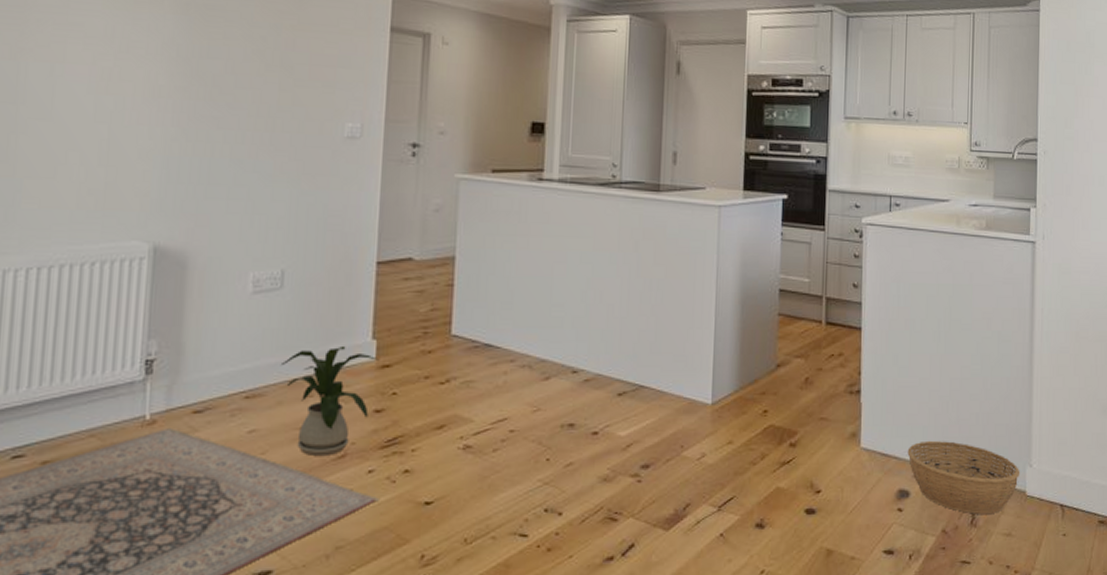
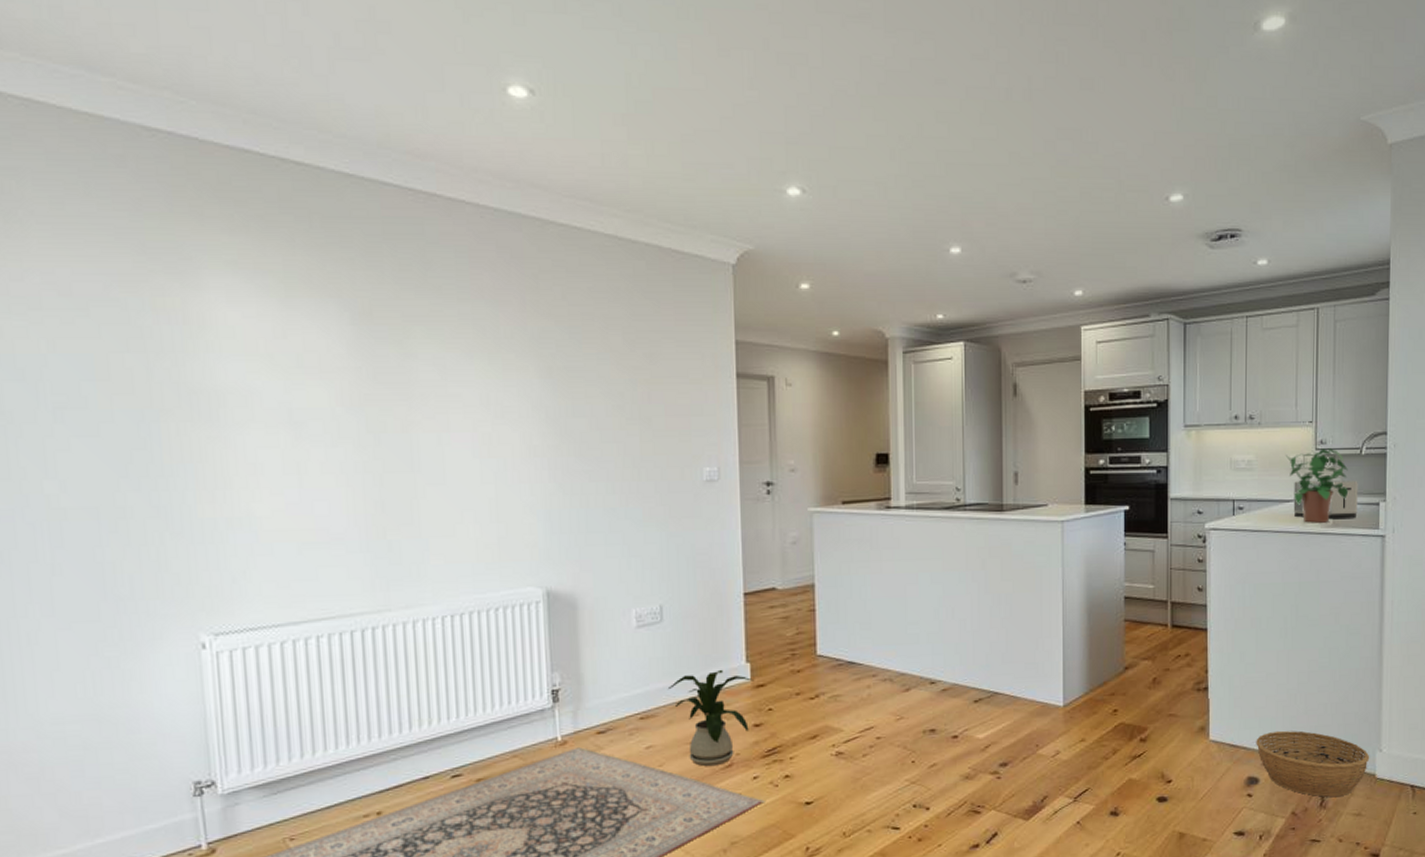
potted plant: none [942,150,1001,225] -> present [1286,448,1349,523]
toaster: none [948,181,1010,222] -> present [1293,480,1358,518]

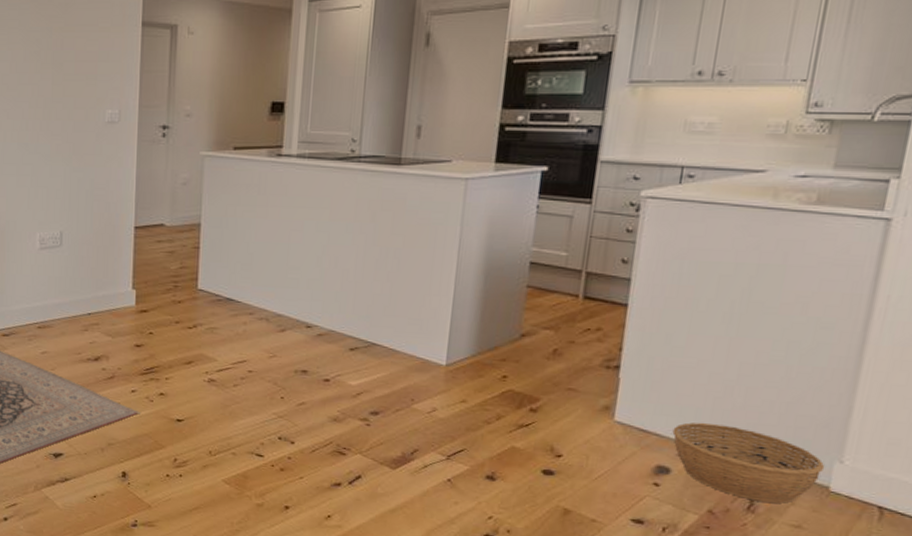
house plant: present [669,669,755,766] -> none [64,293,139,376]
potted plant: present [1286,448,1349,523] -> none [762,112,850,199]
toaster: present [1293,480,1358,518] -> none [762,148,862,195]

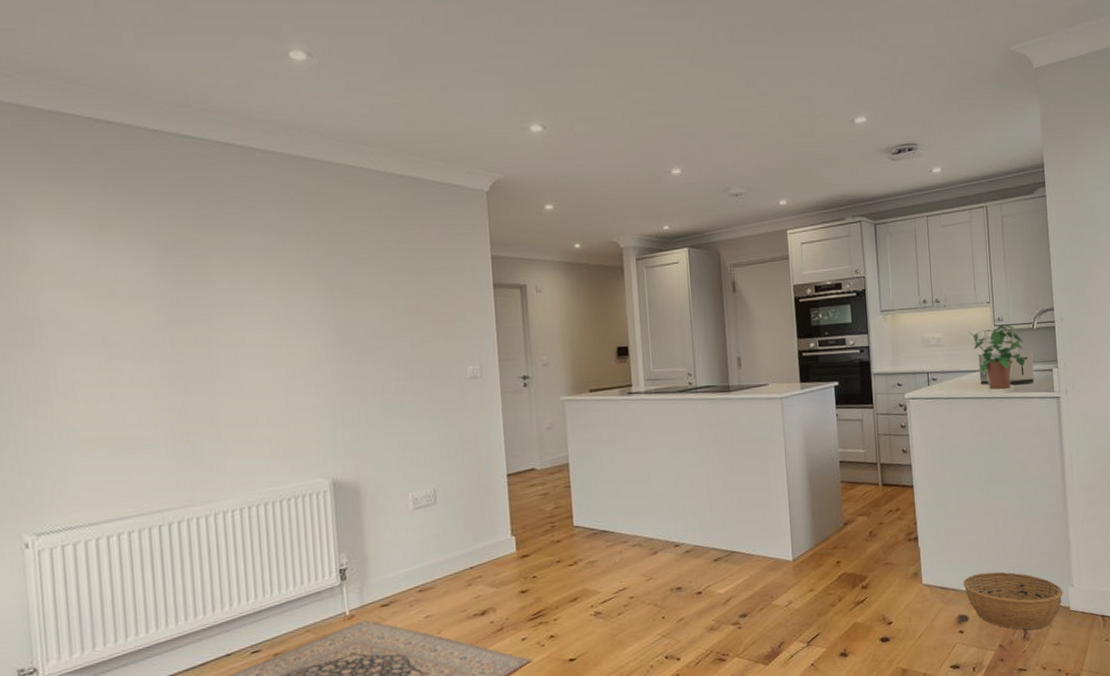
potted plant: none [762,112,850,199] -> present [970,324,1026,390]
toaster: none [762,148,862,195] -> present [978,350,1035,385]

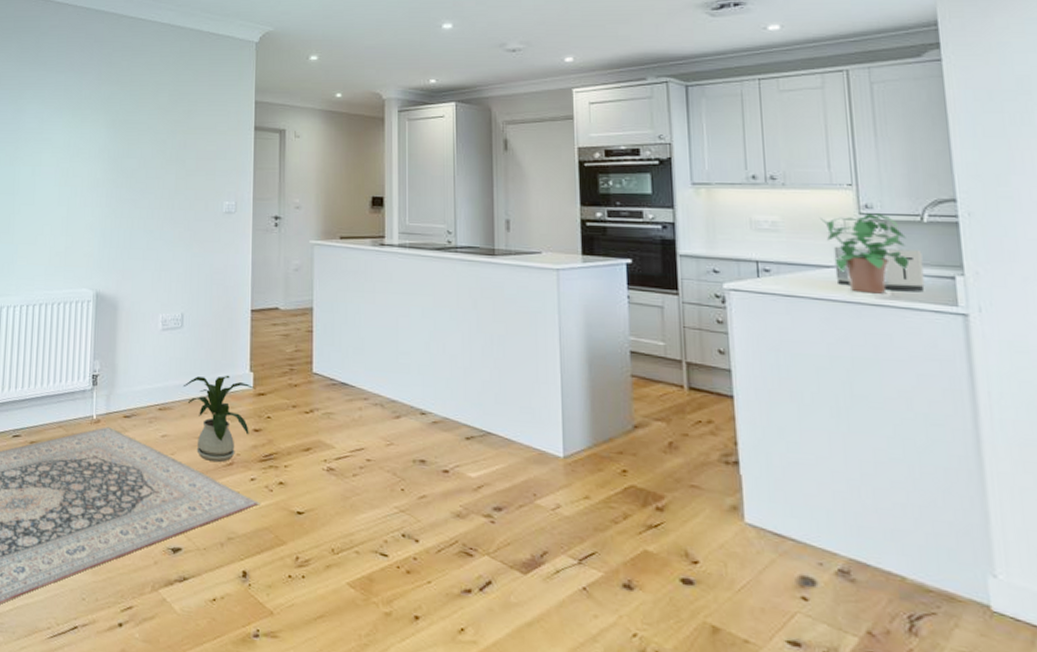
house plant: none [444,543,520,631] -> present [184,375,257,462]
basket: present [963,572,1064,630] -> none [808,526,979,626]

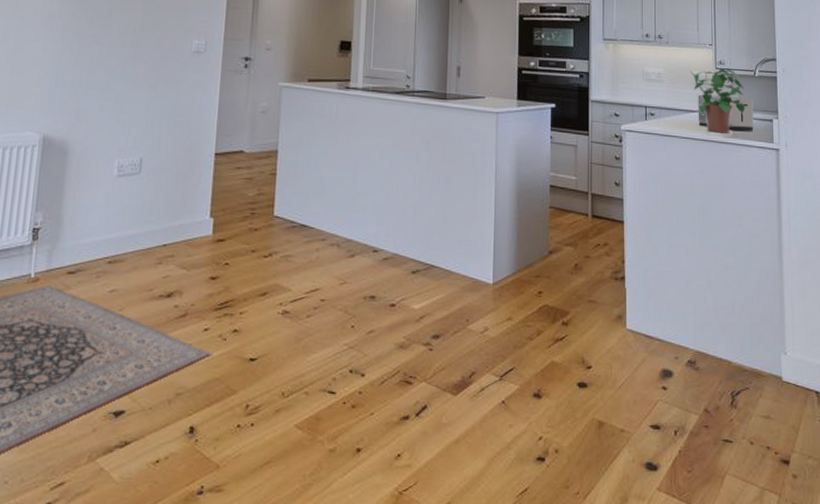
house plant: present [184,375,257,462] -> none [138,222,216,314]

